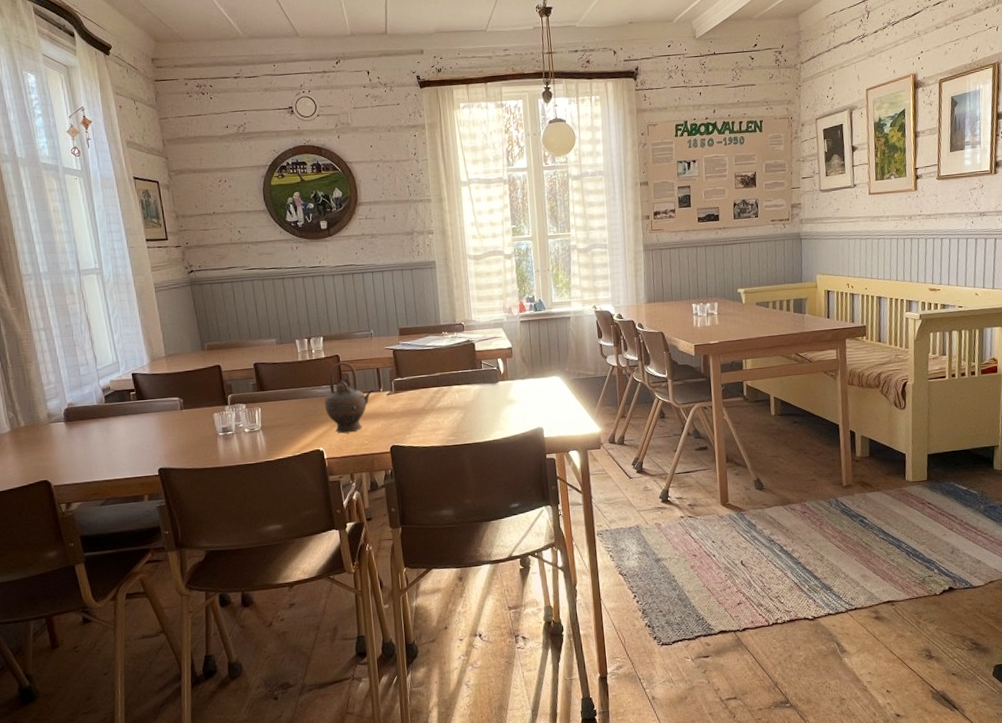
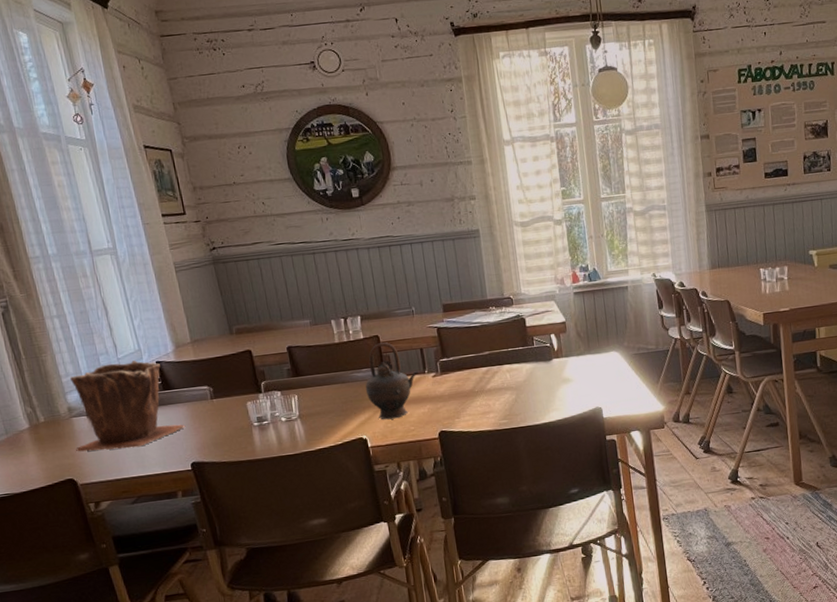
plant pot: none [52,372,156,455] -> present [70,360,186,452]

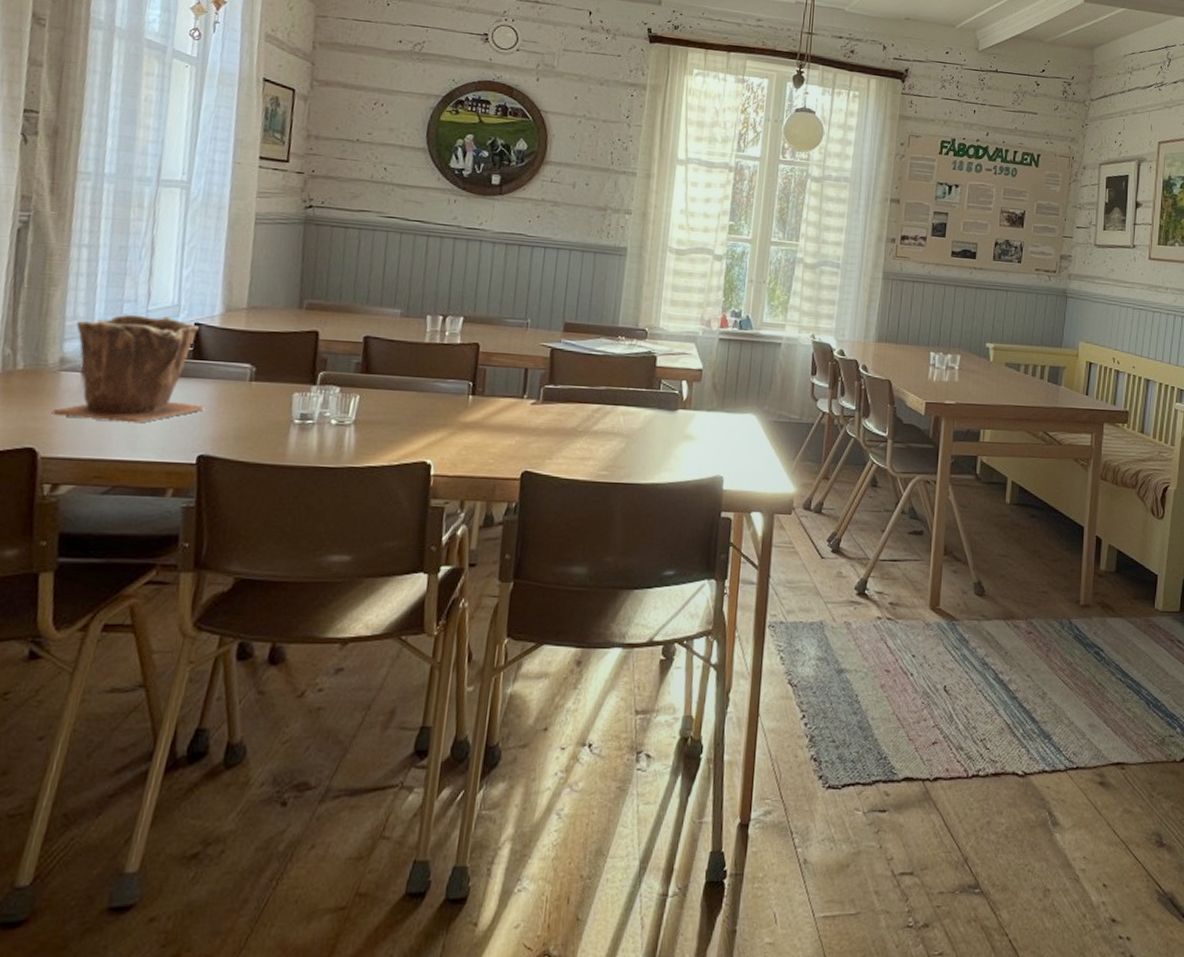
teapot: present [365,342,418,420] -> none [445,353,516,446]

